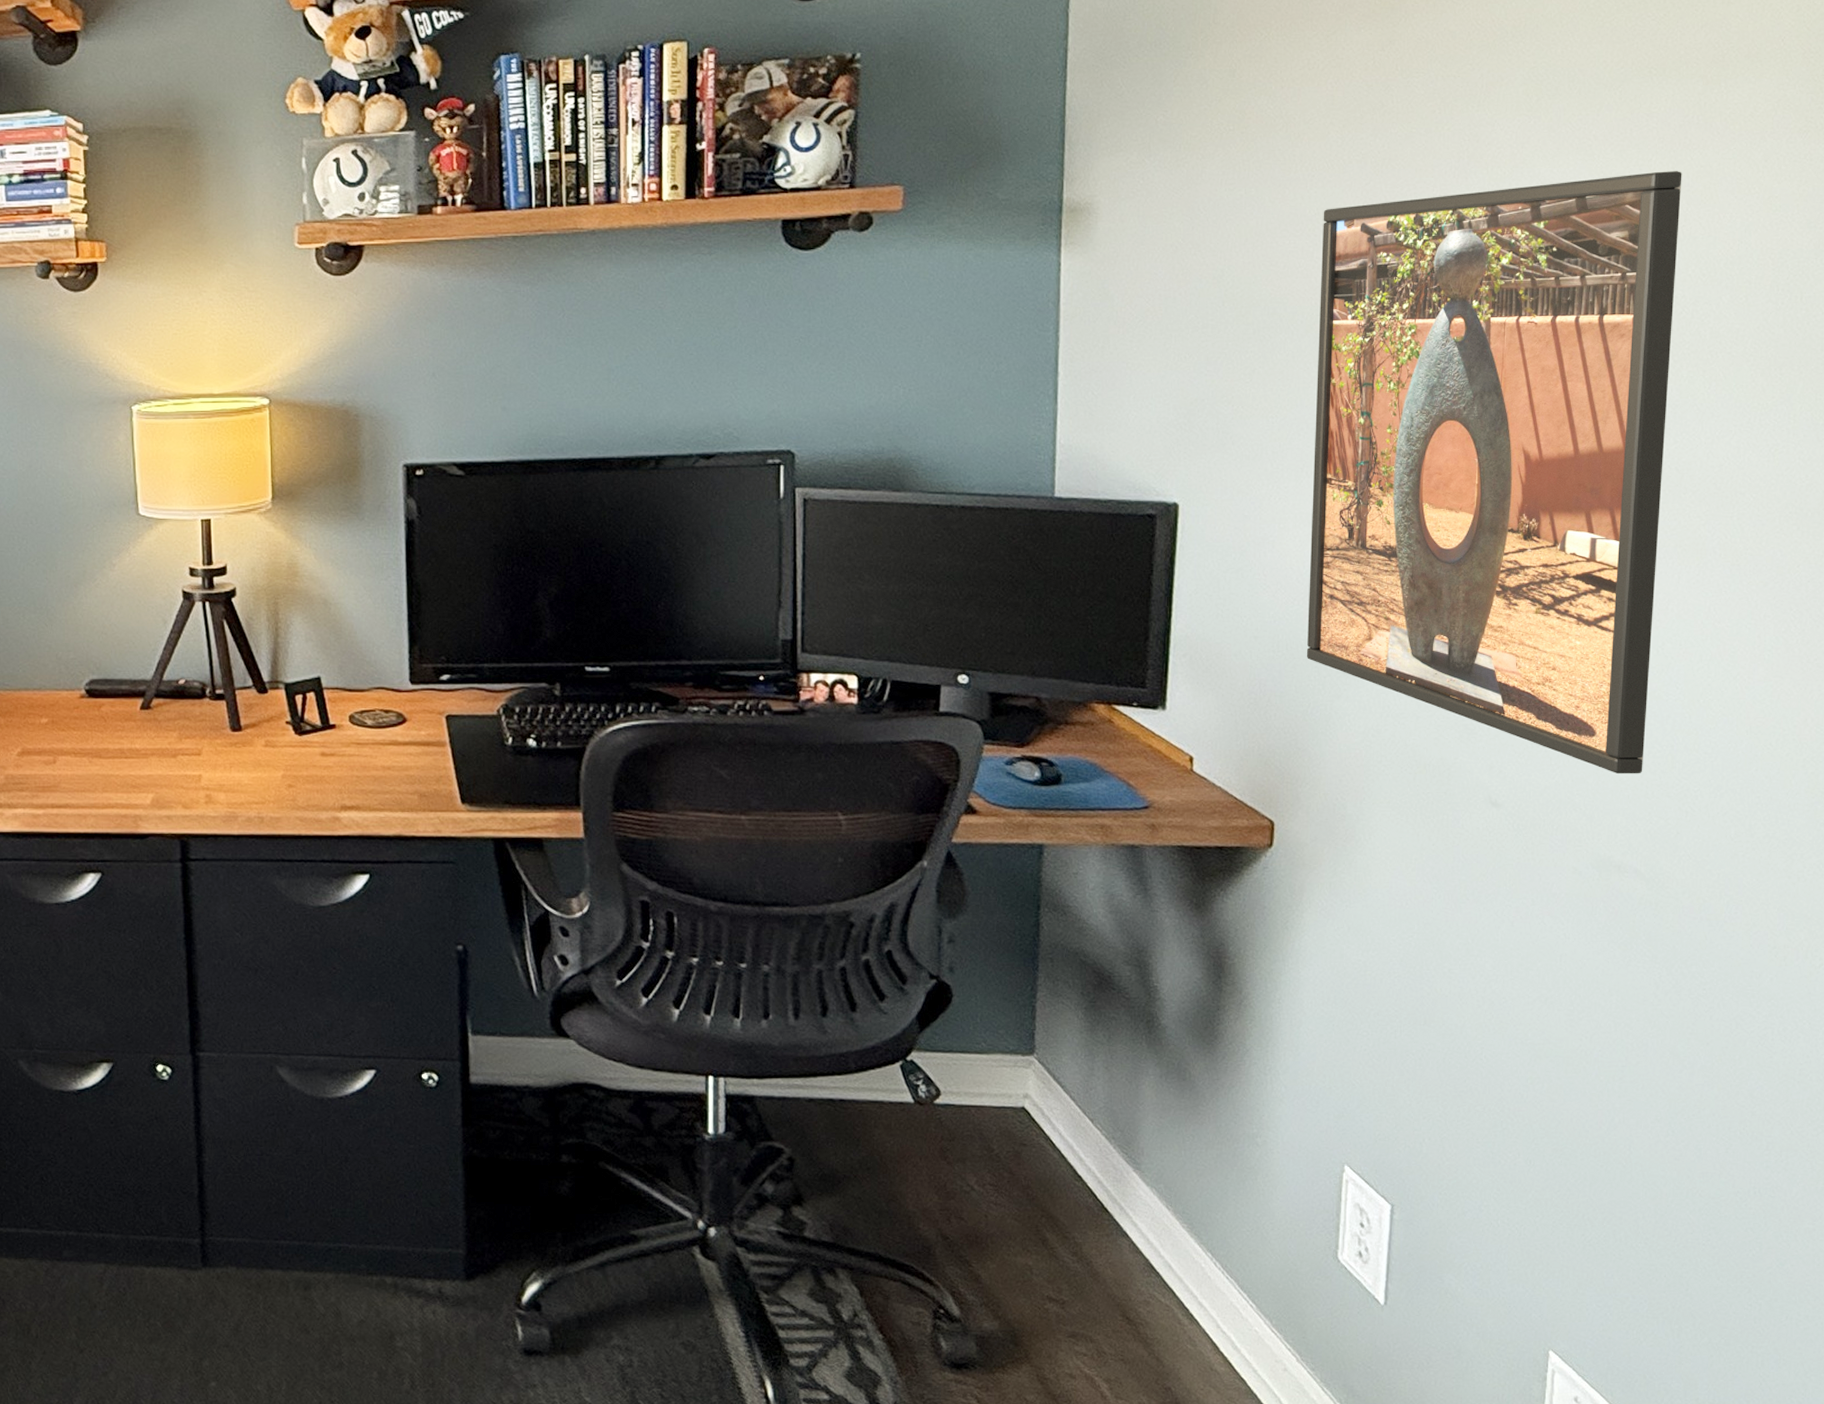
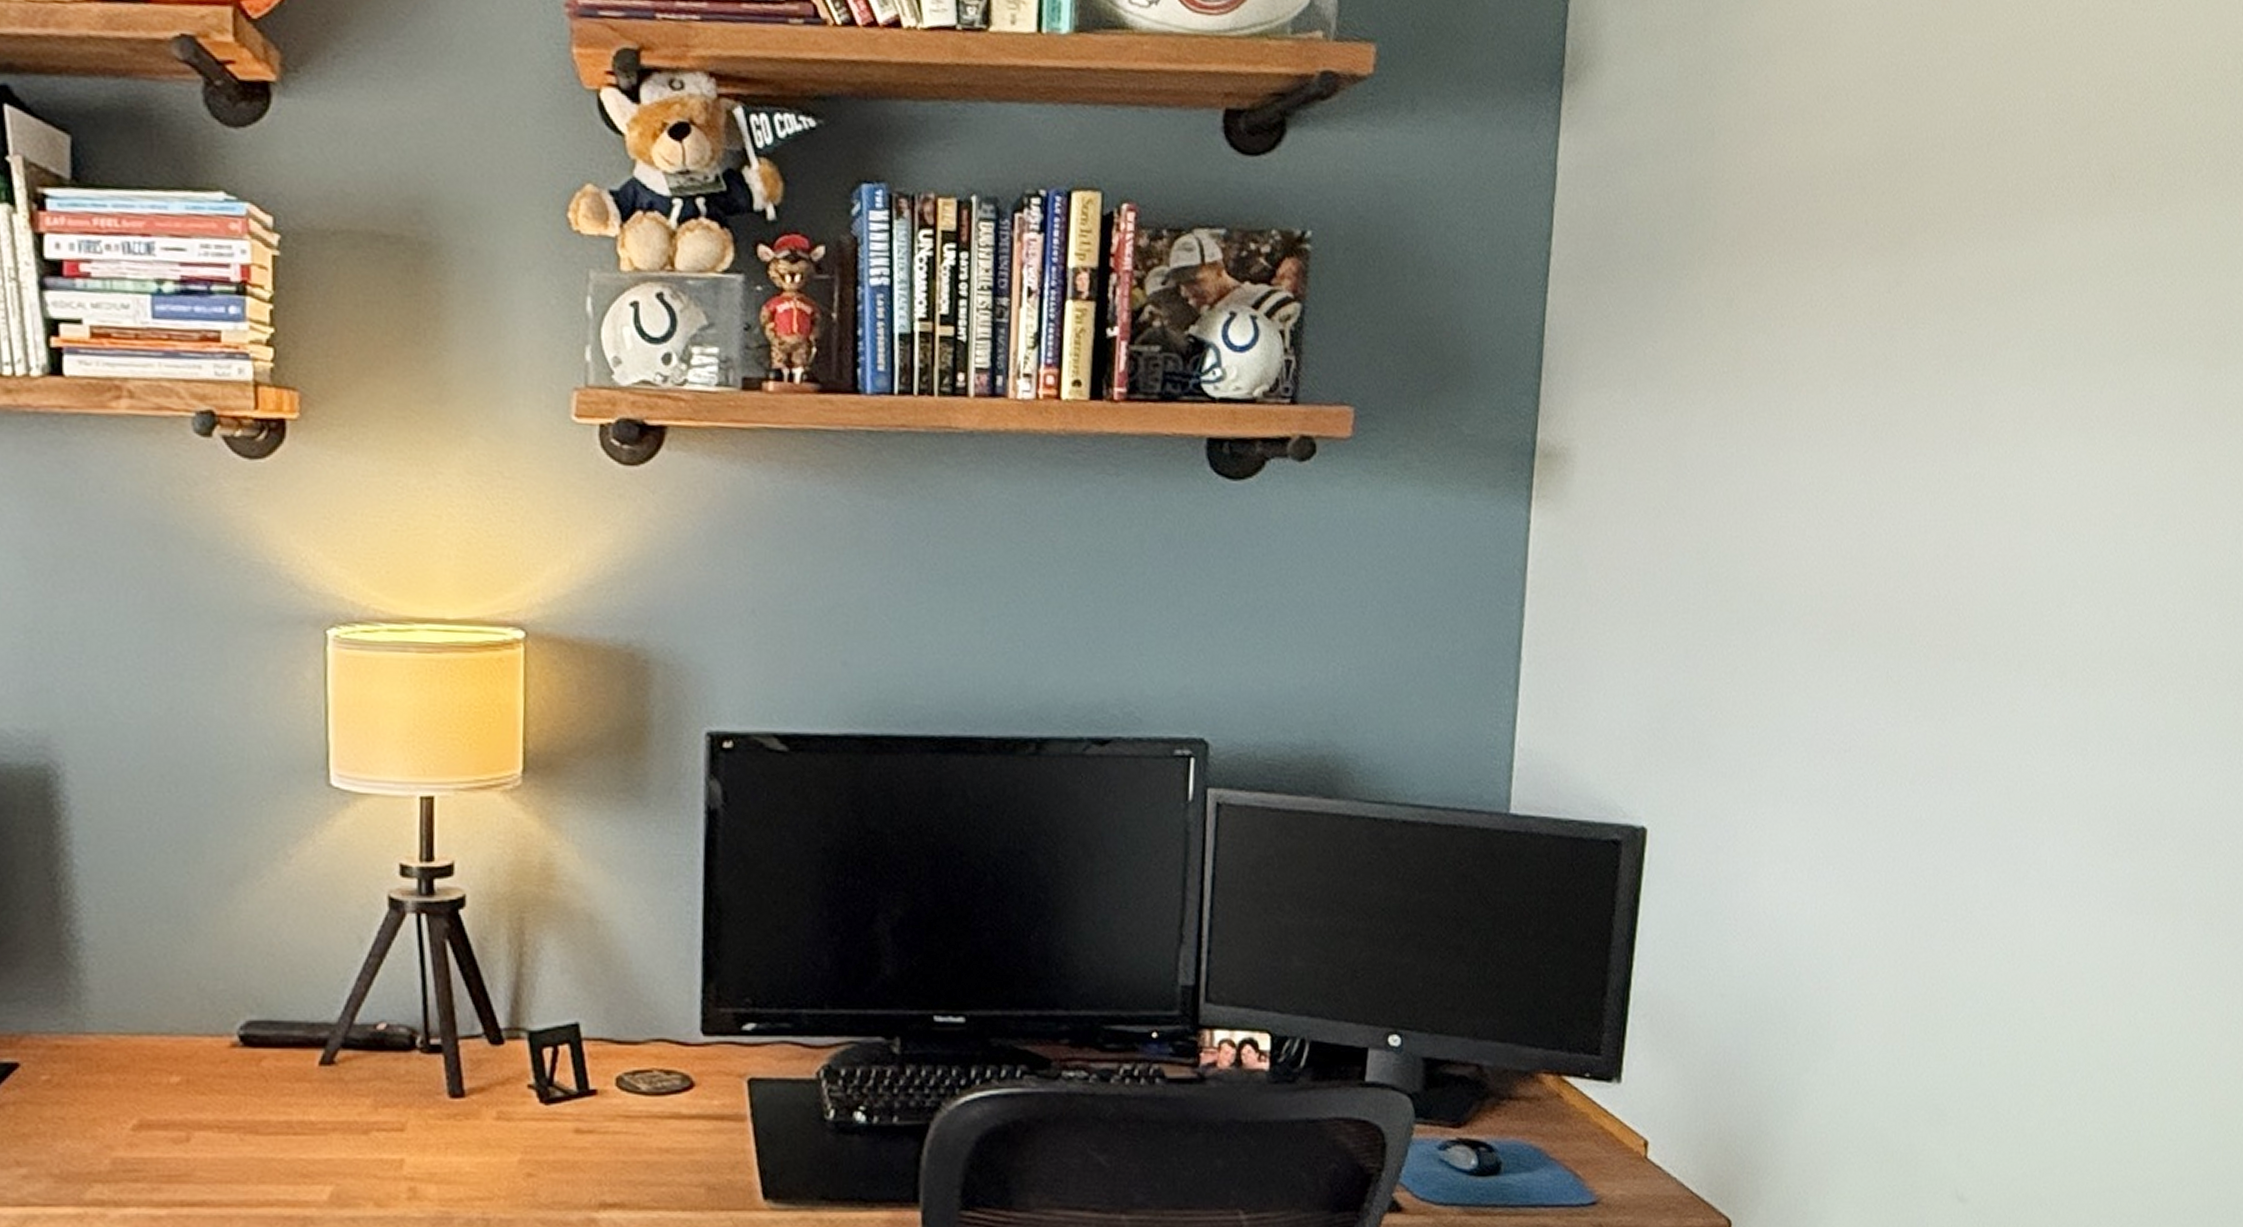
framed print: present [1306,171,1682,774] -> none [1775,464,2180,1164]

